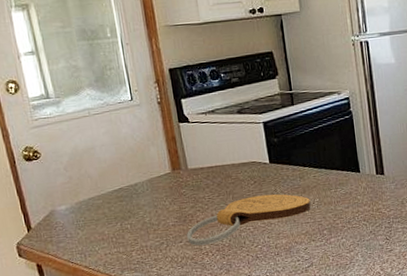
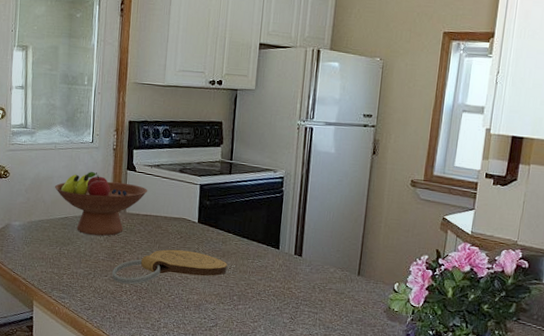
fruit bowl: none [98,131,208,202] -> present [54,171,148,236]

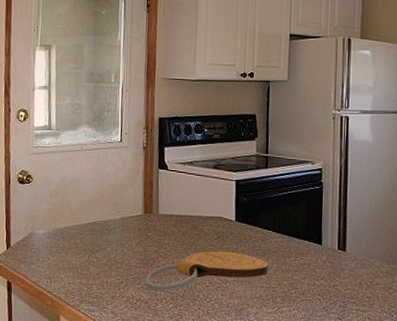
fruit bowl: present [54,171,148,236] -> none [81,171,182,240]

